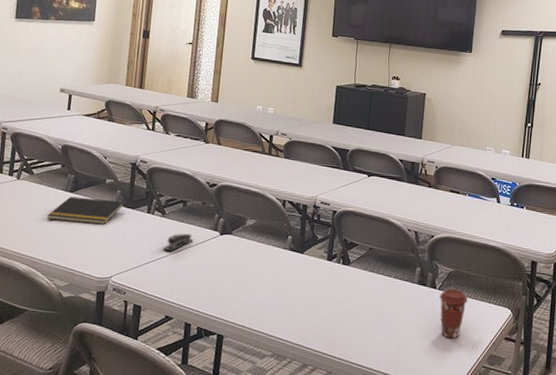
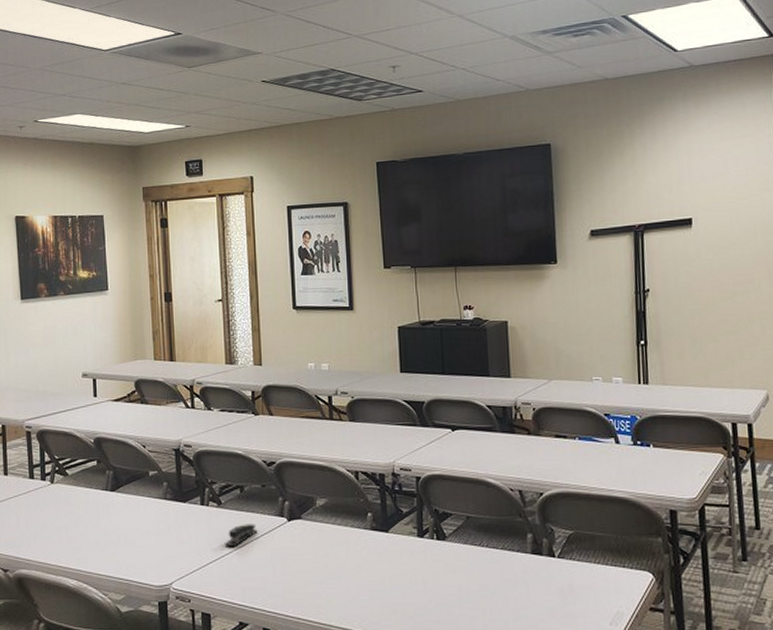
notepad: present [46,196,125,225] -> none [90,494,174,525]
coffee cup: present [439,289,468,339] -> none [560,555,597,615]

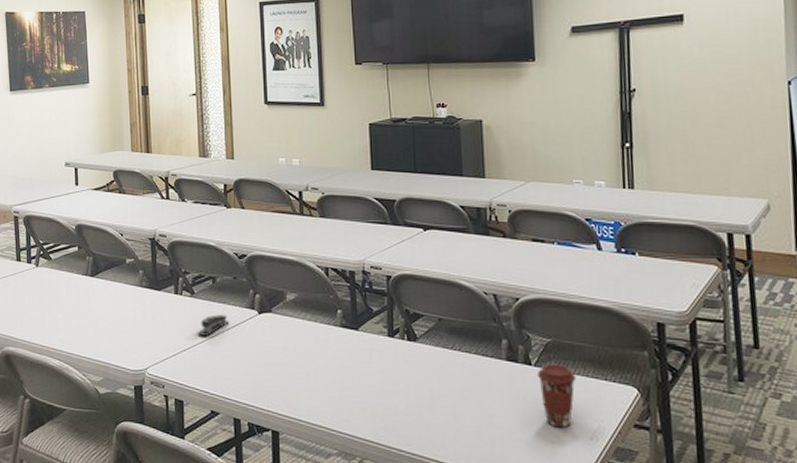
coffee cup: none [560,555,597,615] -> present [536,364,577,428]

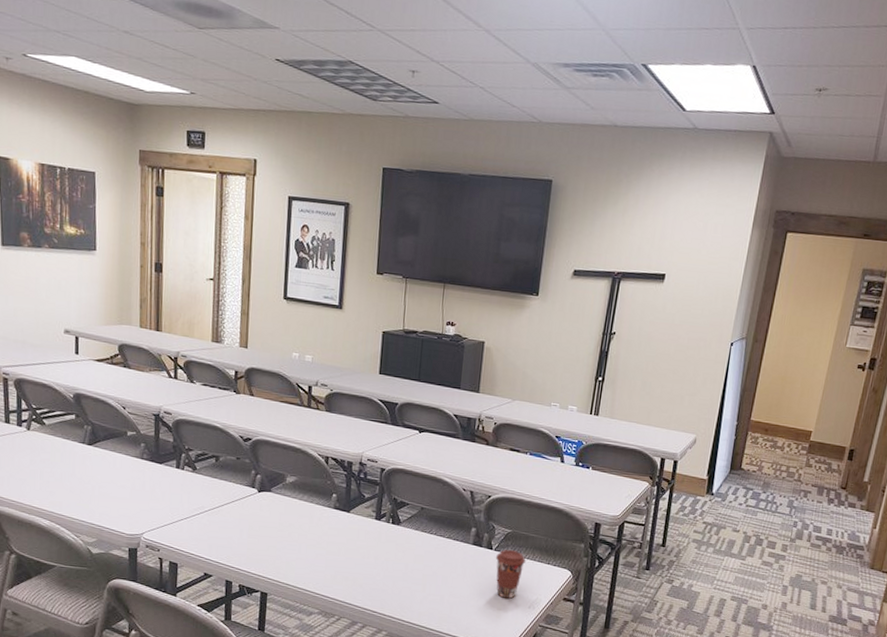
stapler: present [197,314,229,337] -> none [196,489,229,509]

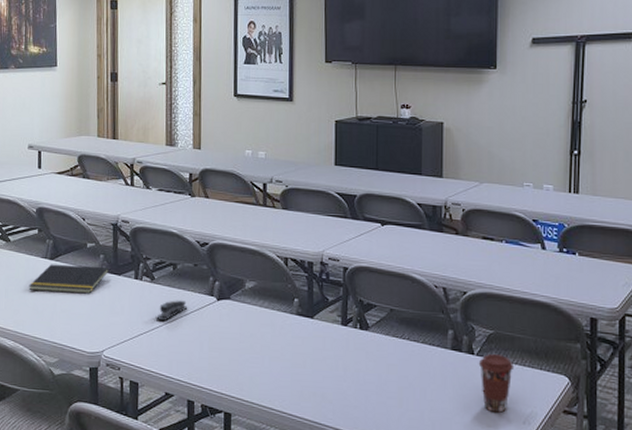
notepad: none [65,449,151,480] -> present [28,264,110,294]
stapler: none [196,489,229,509] -> present [155,300,188,322]

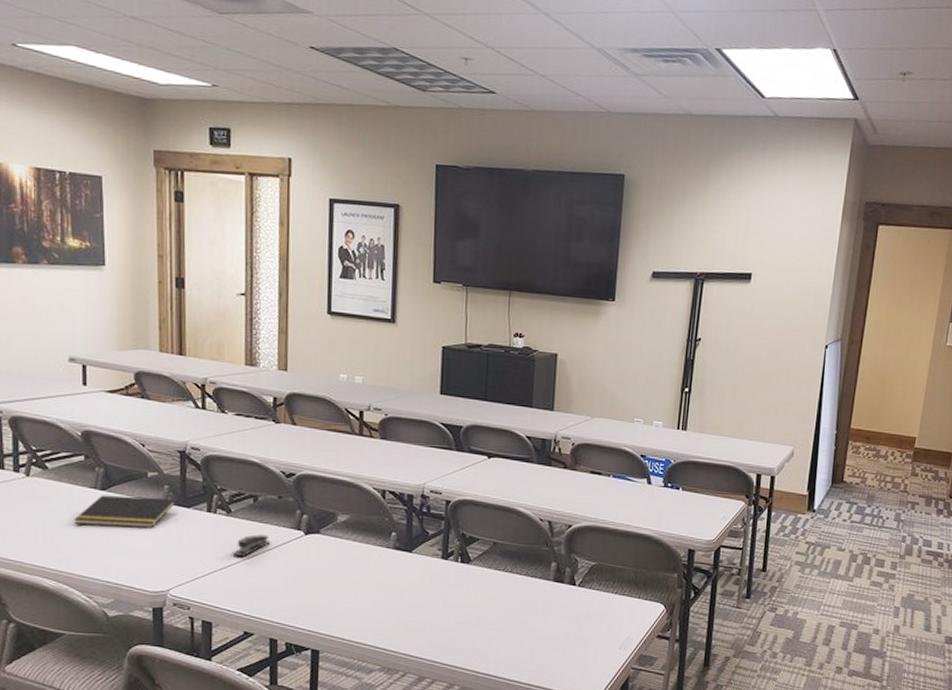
coffee cup: present [478,354,515,413] -> none [579,585,614,640]

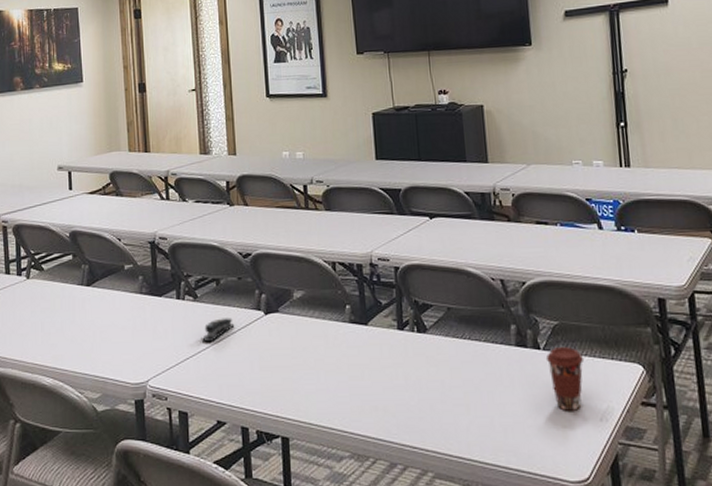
notepad: present [73,495,176,528] -> none [65,288,150,321]
coffee cup: none [579,585,614,640] -> present [545,347,585,411]

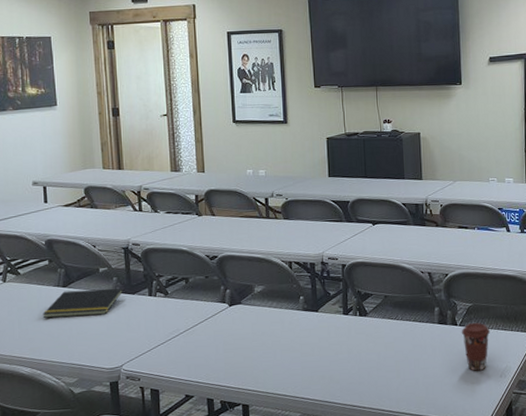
notepad: none [65,288,150,321] -> present [42,287,124,318]
stapler: present [201,318,235,343] -> none [171,310,202,331]

